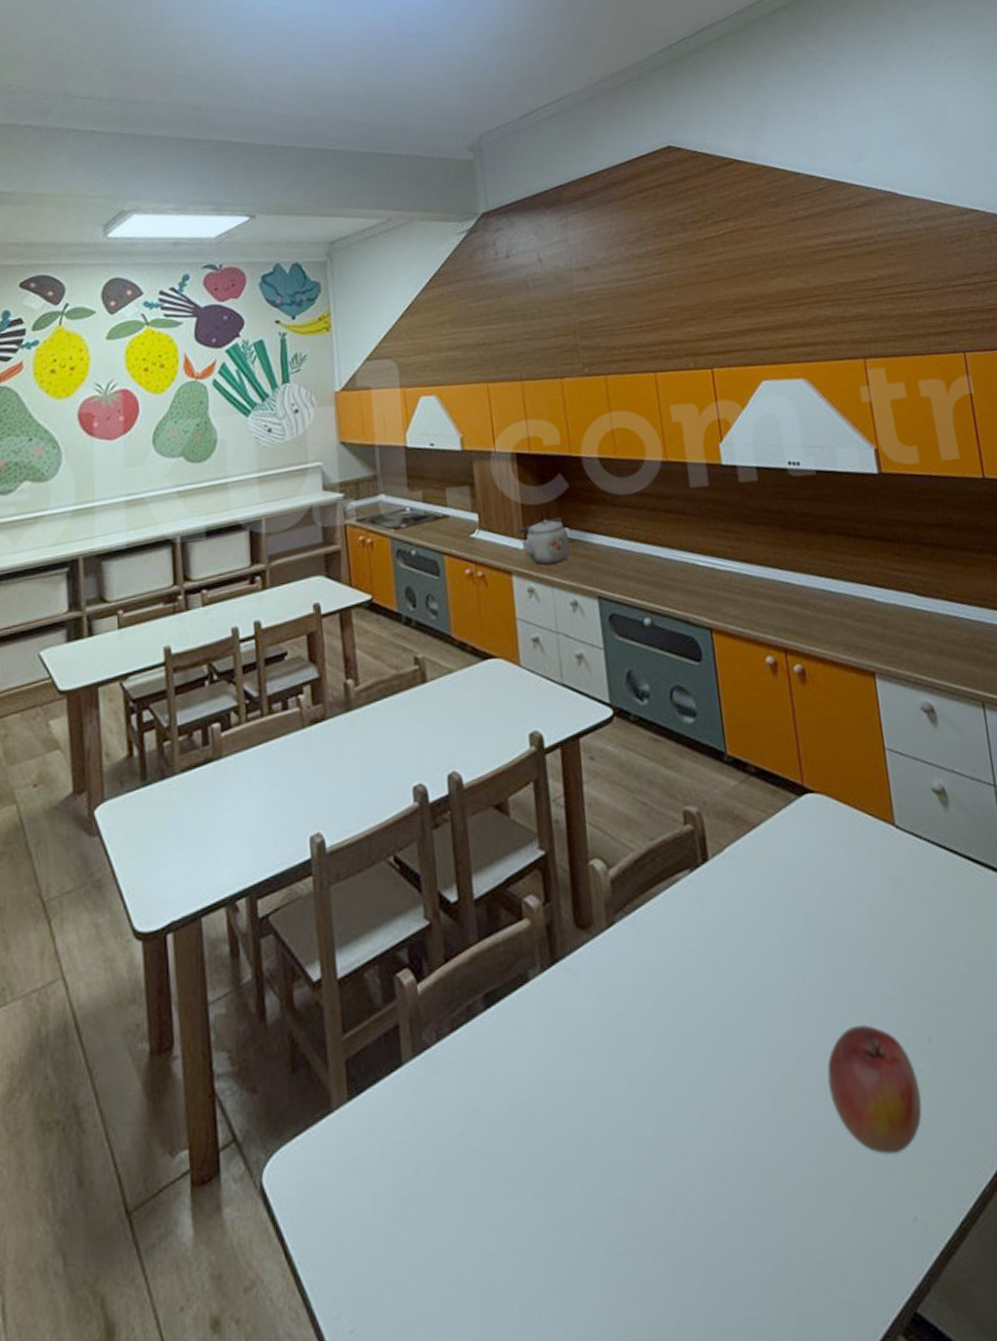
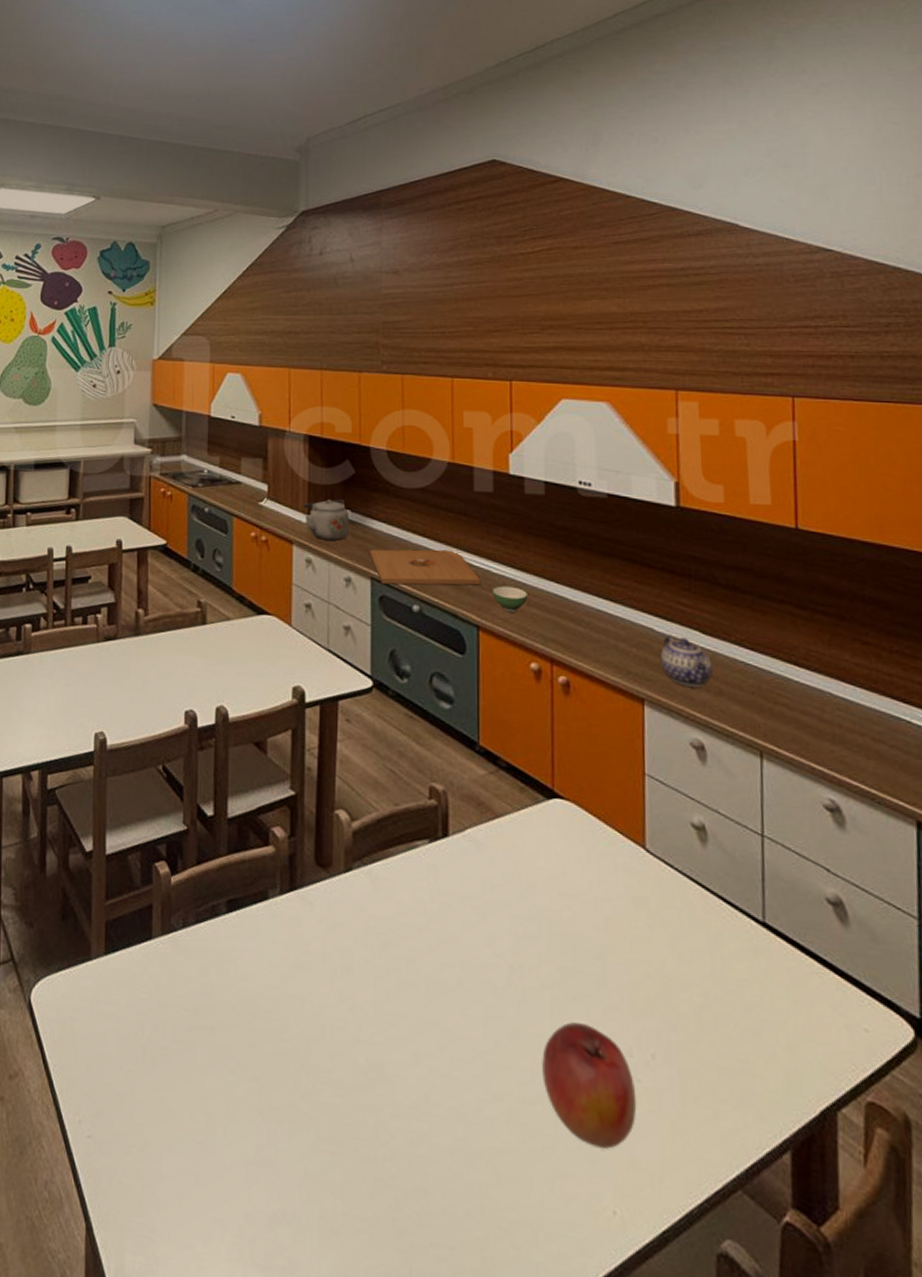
platter: none [593,552,709,602] -> present [369,549,481,586]
bowl: none [719,580,756,609] -> present [492,586,529,613]
teapot: none [883,603,932,652] -> present [659,635,712,687]

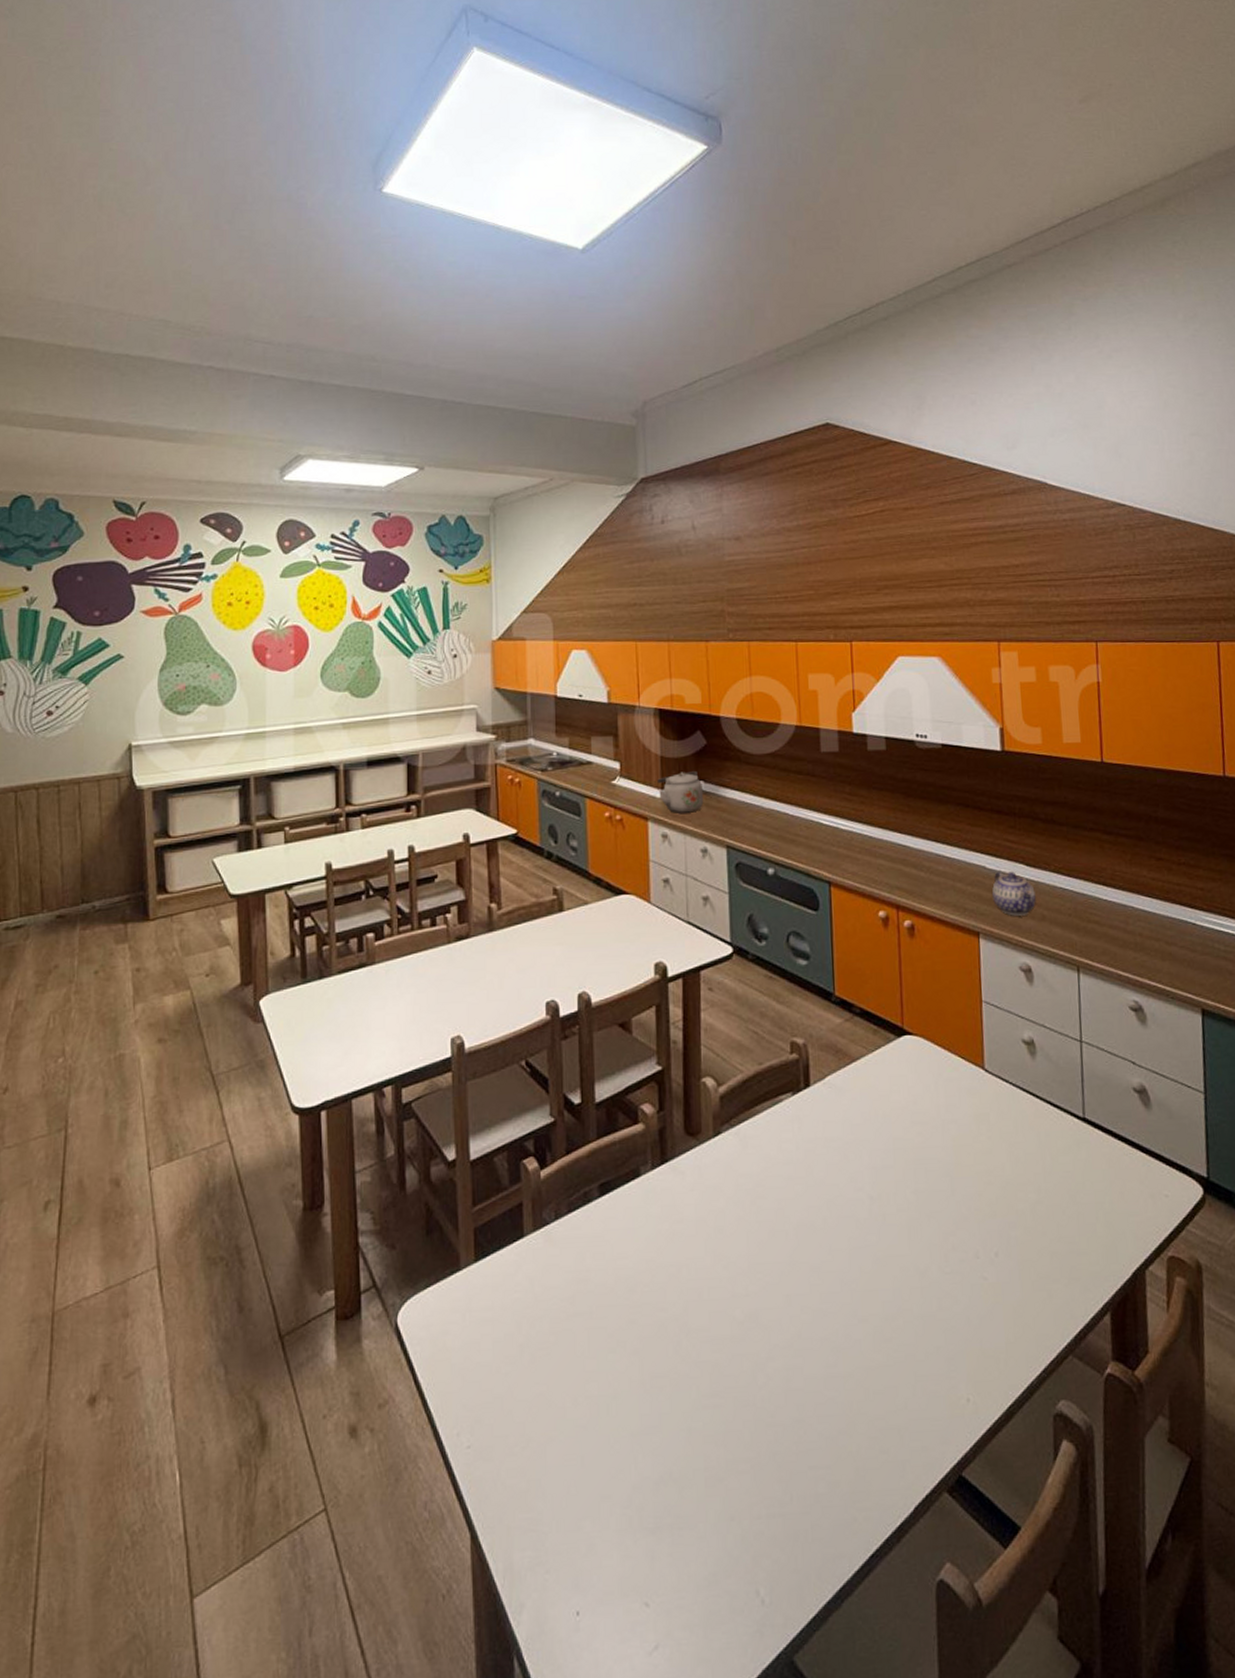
platter: present [369,549,481,586] -> none [724,811,831,851]
bowl: present [492,586,529,613] -> none [841,840,875,866]
apple: present [542,1022,637,1149] -> none [901,1237,984,1346]

